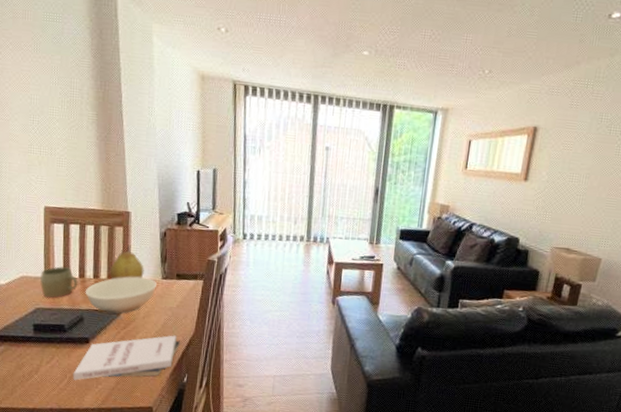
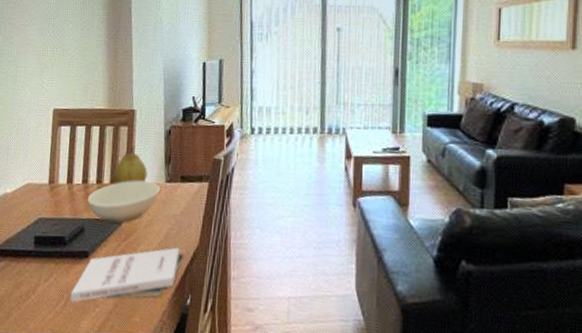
mug: present [39,265,78,298] -> none [43,171,81,206]

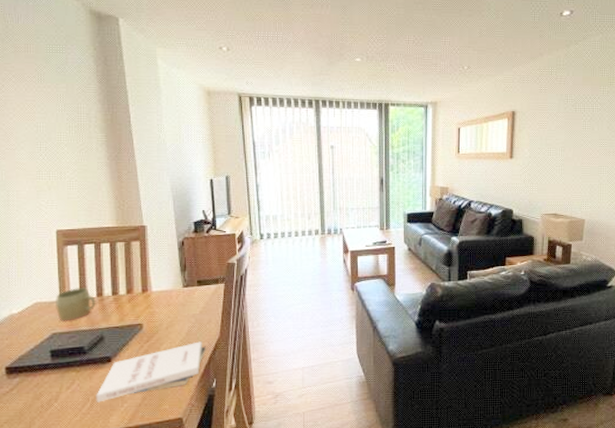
mug: none [43,171,81,206] -> present [55,287,96,320]
bowl: present [87,180,160,224] -> none [104,287,178,329]
fruit: present [112,145,148,185] -> none [128,257,164,294]

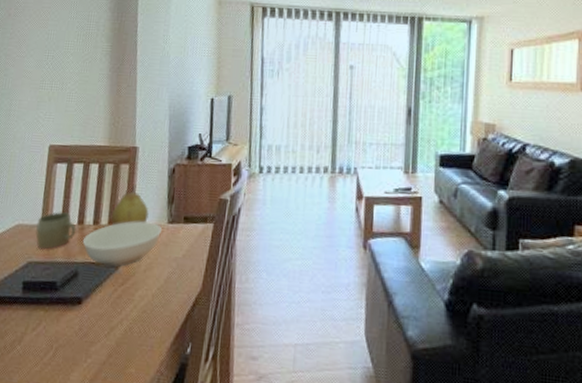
books: present [96,341,207,403] -> none [59,292,186,353]
bowl: none [104,287,178,329] -> present [82,220,162,267]
fruit: none [128,257,164,294] -> present [110,184,149,226]

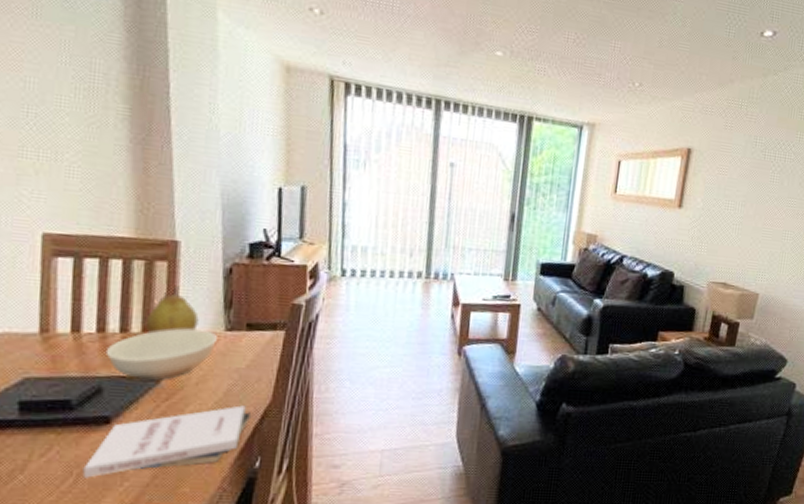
mug: present [35,211,76,249] -> none [30,316,95,362]
books: none [59,292,186,353] -> present [82,405,252,478]

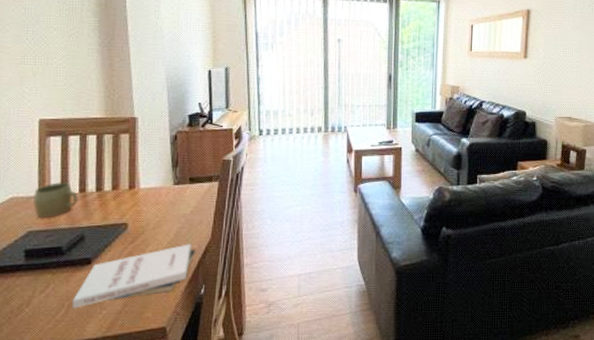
mug: none [30,316,95,362] -> present [32,181,78,217]
bowl: present [105,328,217,381] -> none [86,184,168,228]
fruit: present [145,285,199,334] -> none [114,152,154,191]

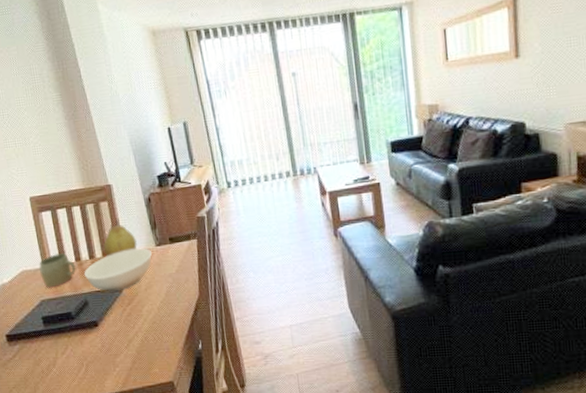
books: present [72,244,197,309] -> none [89,302,188,367]
bowl: none [86,184,168,228] -> present [84,247,152,292]
fruit: none [114,152,154,191] -> present [103,218,137,257]

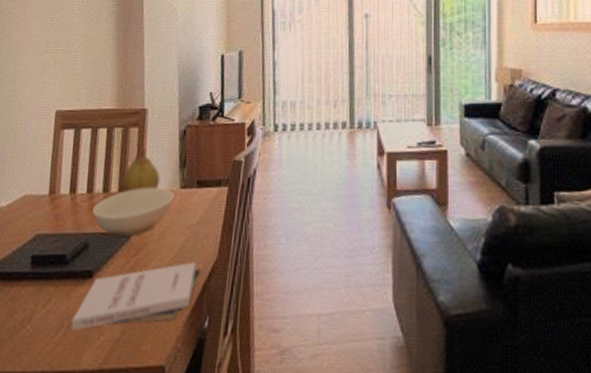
mug: present [39,252,76,287] -> none [43,179,86,220]
books: none [89,302,188,367] -> present [70,262,202,331]

